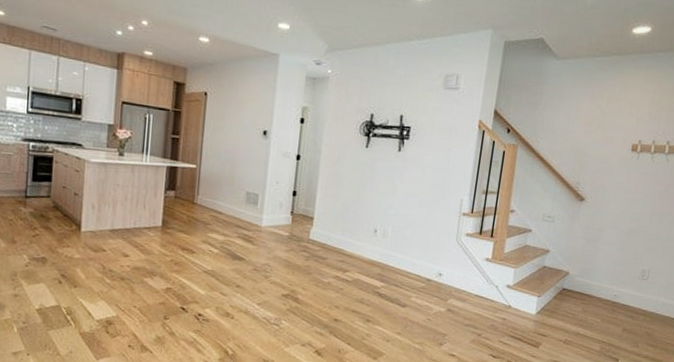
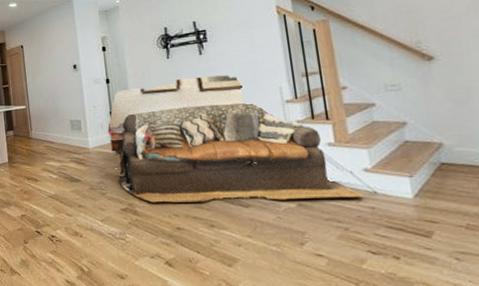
sofa: none [285,170,501,310] -> present [107,75,364,203]

